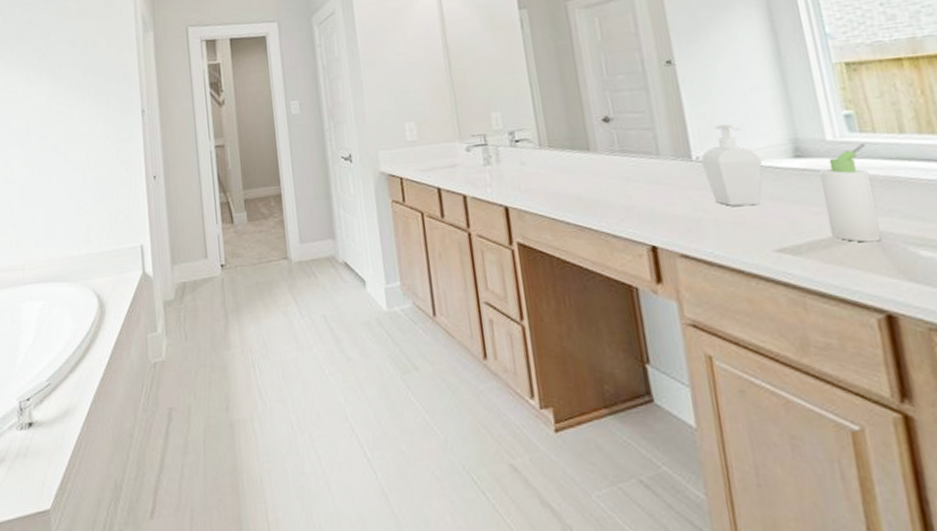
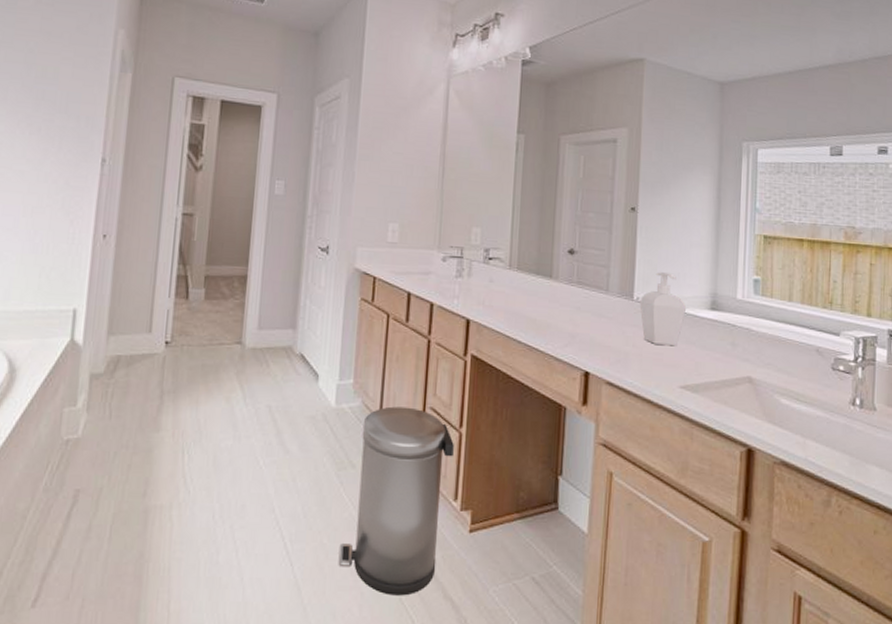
pedal bin: none [418,304,526,503] -> present [338,406,454,596]
bottle: present [820,143,882,243] -> none [723,305,763,388]

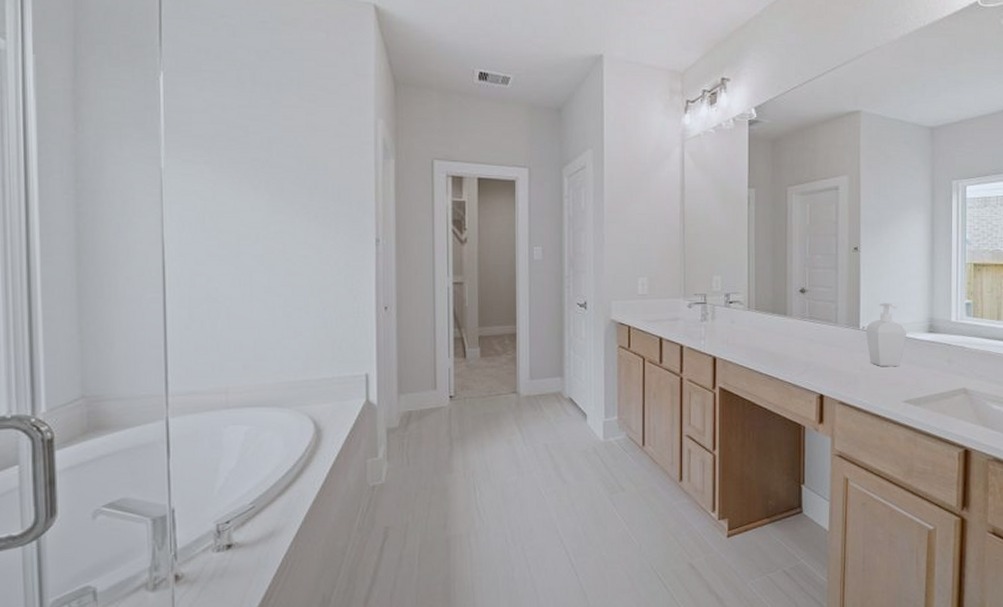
pedal bin: present [338,406,454,596] -> none [616,436,709,594]

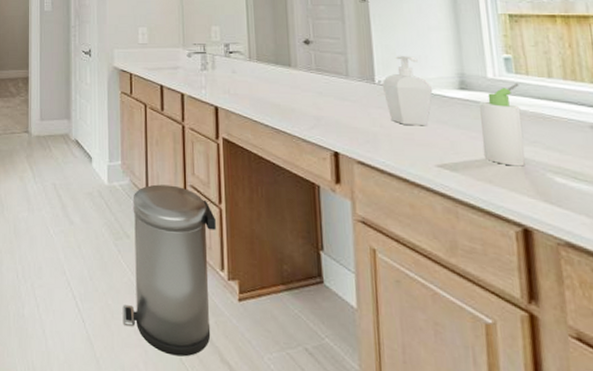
pedal bin: none [616,436,709,594] -> present [122,184,216,357]
bottle: none [941,325,975,398] -> present [479,83,525,167]

